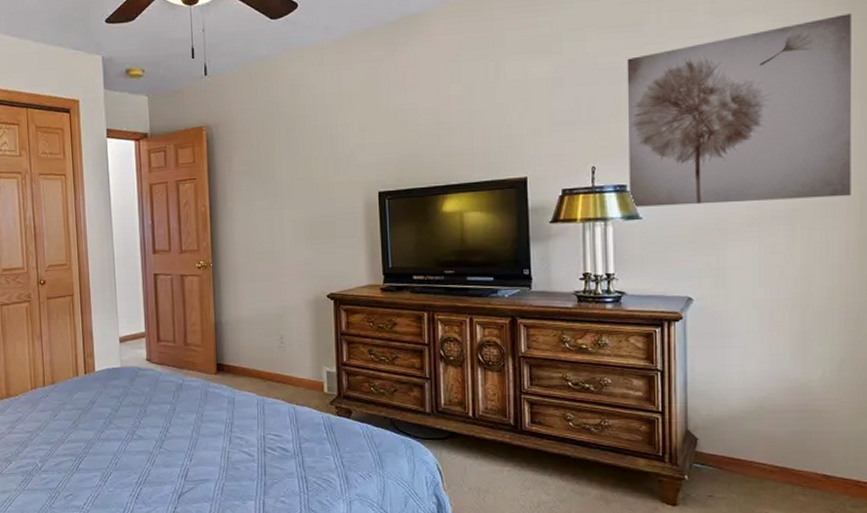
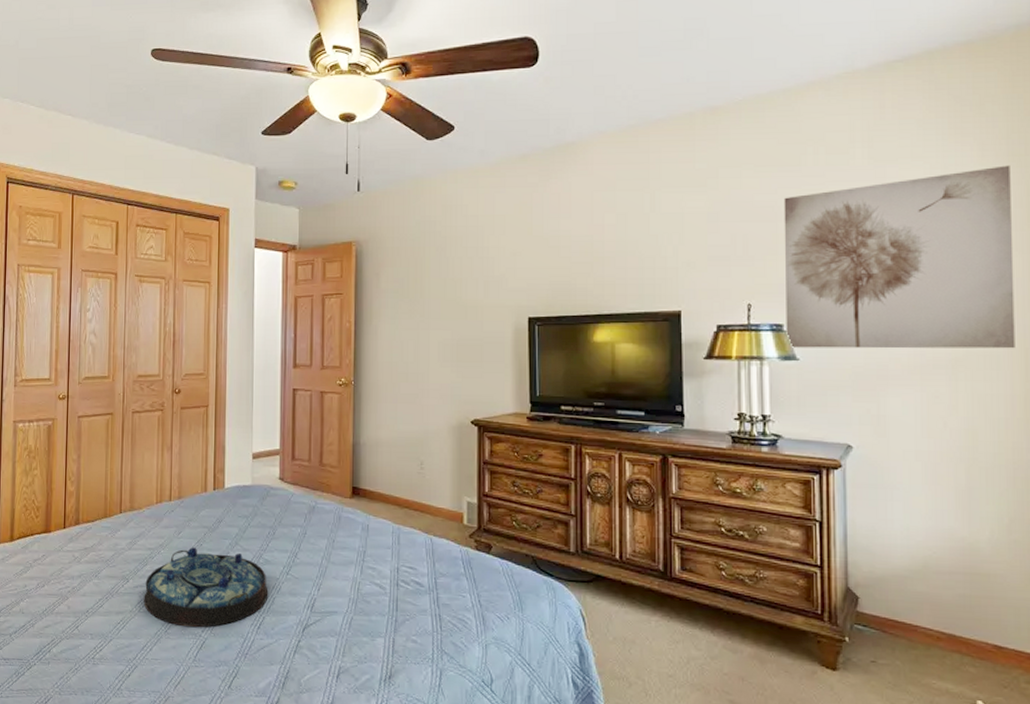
serving tray: none [27,428,144,501] -> present [144,547,269,628]

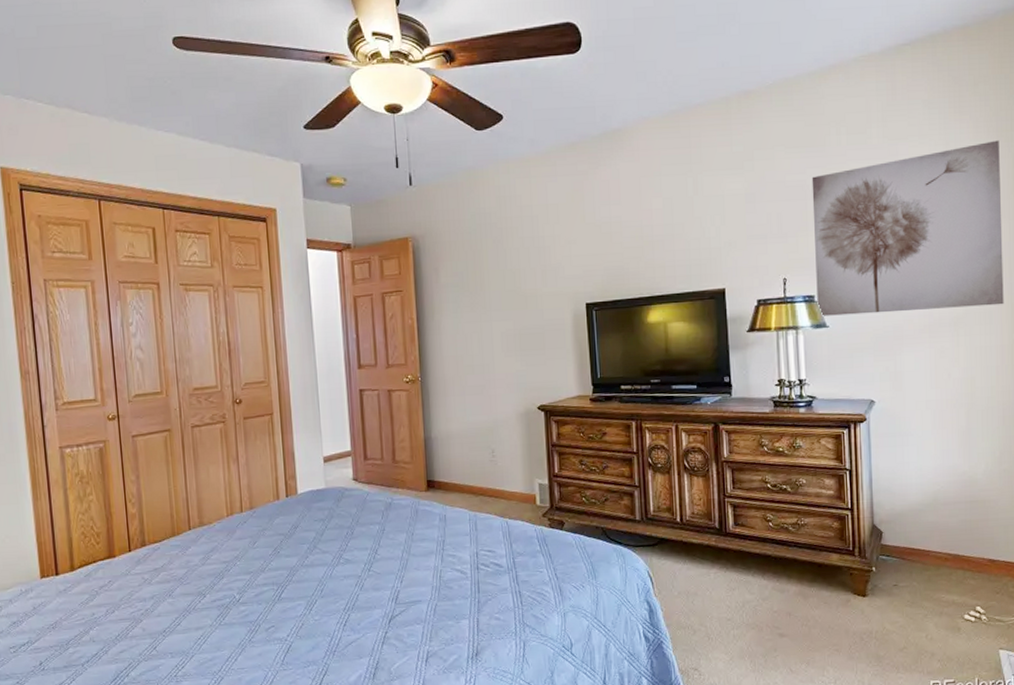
serving tray: present [144,547,269,628] -> none [223,555,352,634]

